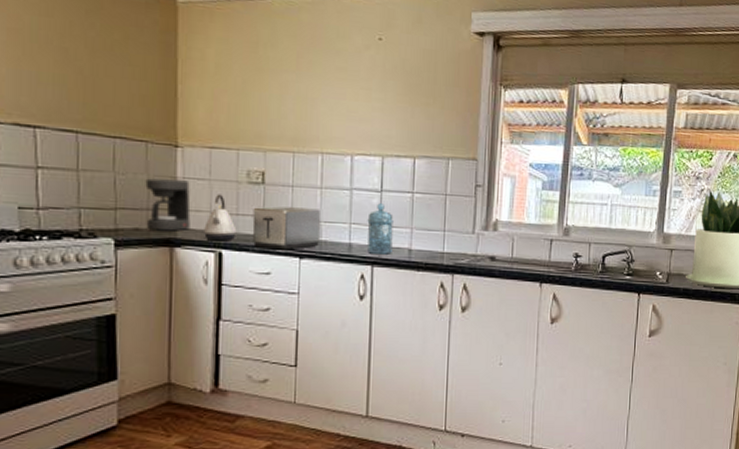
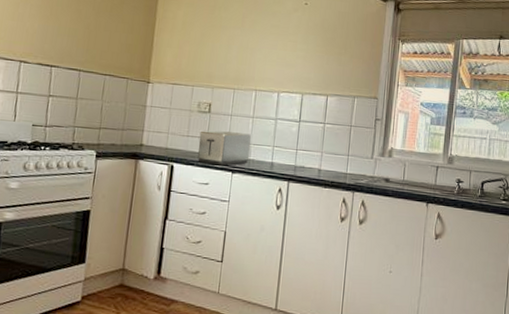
coffee maker: present [145,178,191,232] -> none [121,106,155,148]
kettle: present [204,194,237,242] -> none [161,119,186,157]
canister: present [367,203,394,255] -> none [285,131,308,173]

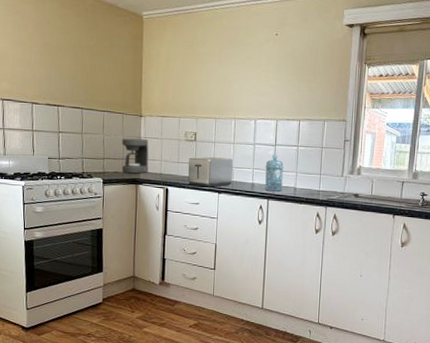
coffee maker: none [121,106,155,148] -> present [121,138,149,174]
canister: none [285,131,308,173] -> present [265,154,284,192]

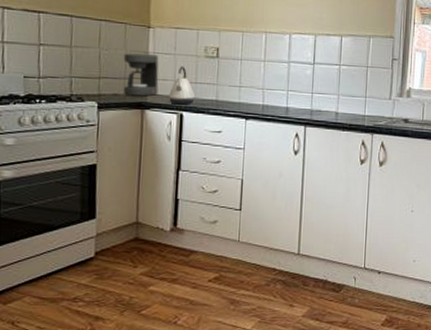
kettle: none [157,148,178,181] -> present [169,66,195,105]
toaster: present [188,157,233,188] -> none [208,76,264,113]
canister: present [265,154,284,192] -> none [301,74,324,117]

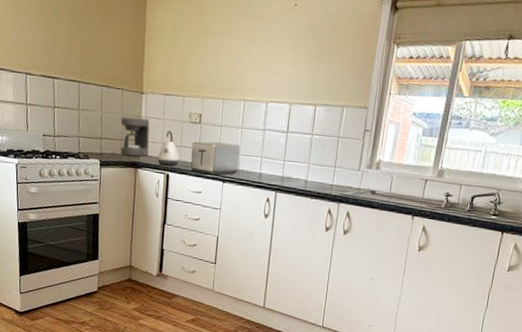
toaster: none [208,76,264,113] -> present [190,141,240,176]

